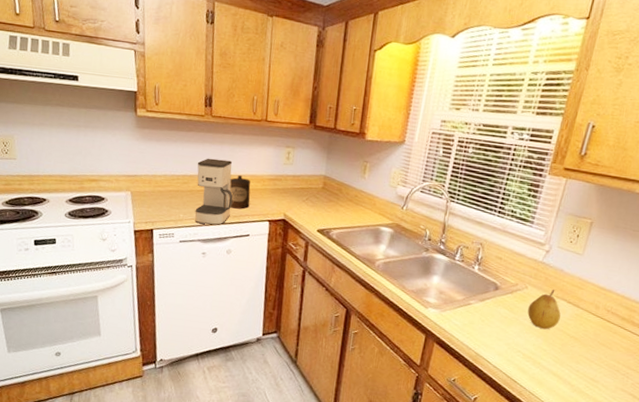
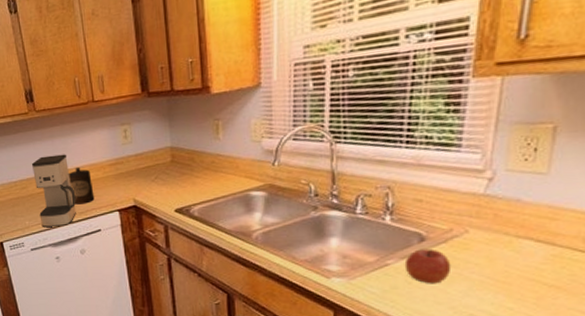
fruit: none [481,295,513,324] -> present [404,249,452,284]
fruit: present [527,290,561,330] -> none [474,228,527,282]

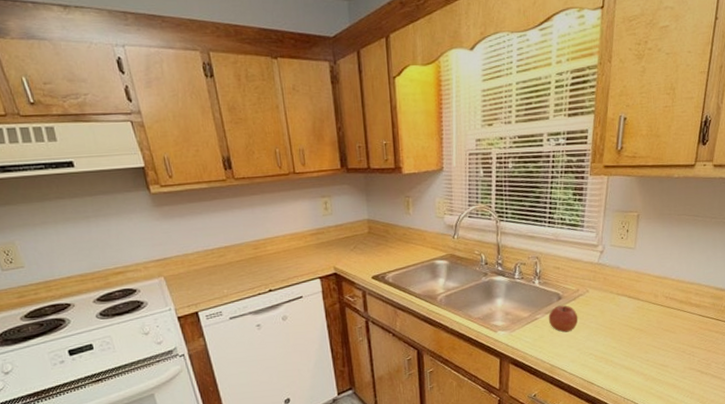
coffee maker: present [31,154,76,228] -> none [229,222,278,296]
canister: present [68,167,95,205] -> none [269,236,296,273]

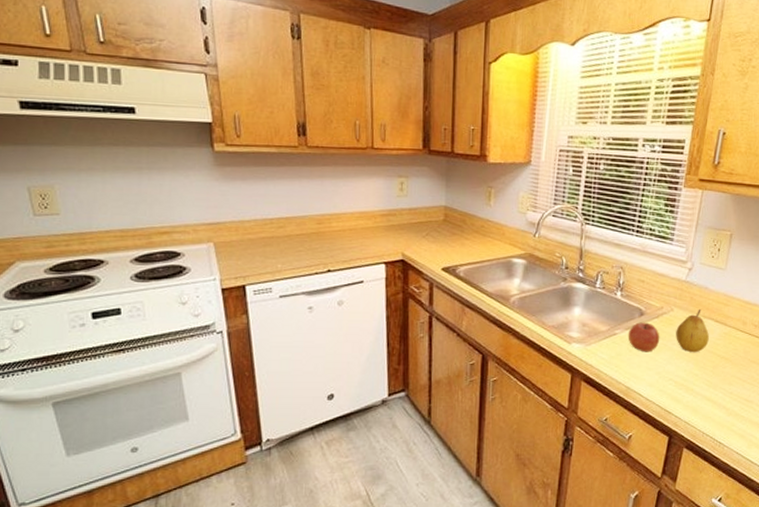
fruit: none [592,288,624,328] -> present [676,309,709,353]

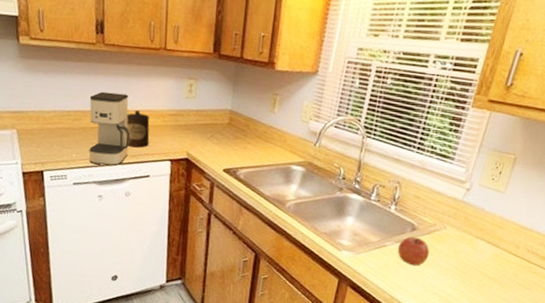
coffee maker: none [293,196,341,274] -> present [89,91,131,166]
canister: none [335,213,361,252] -> present [126,110,150,148]
fruit: present [676,309,709,353] -> none [445,230,480,271]

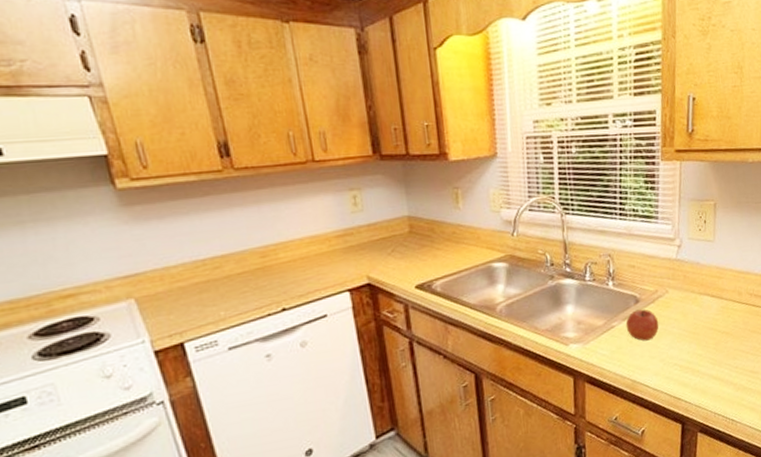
coffee maker: present [89,91,131,166] -> none [227,223,294,318]
canister: present [126,110,150,148] -> none [281,240,318,286]

